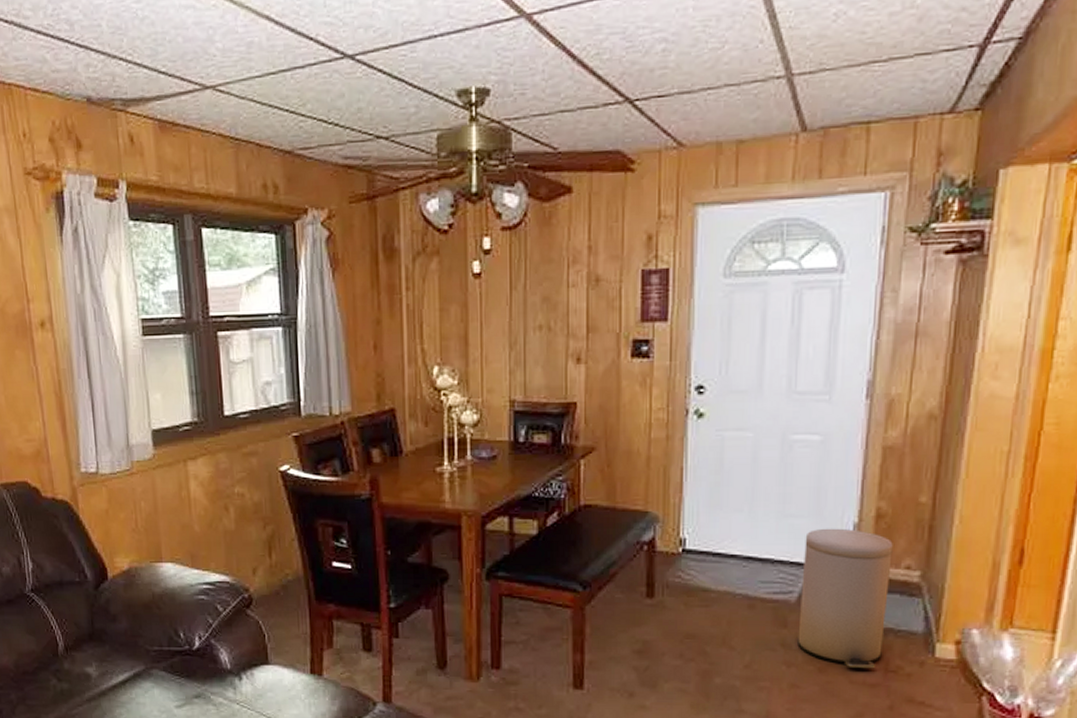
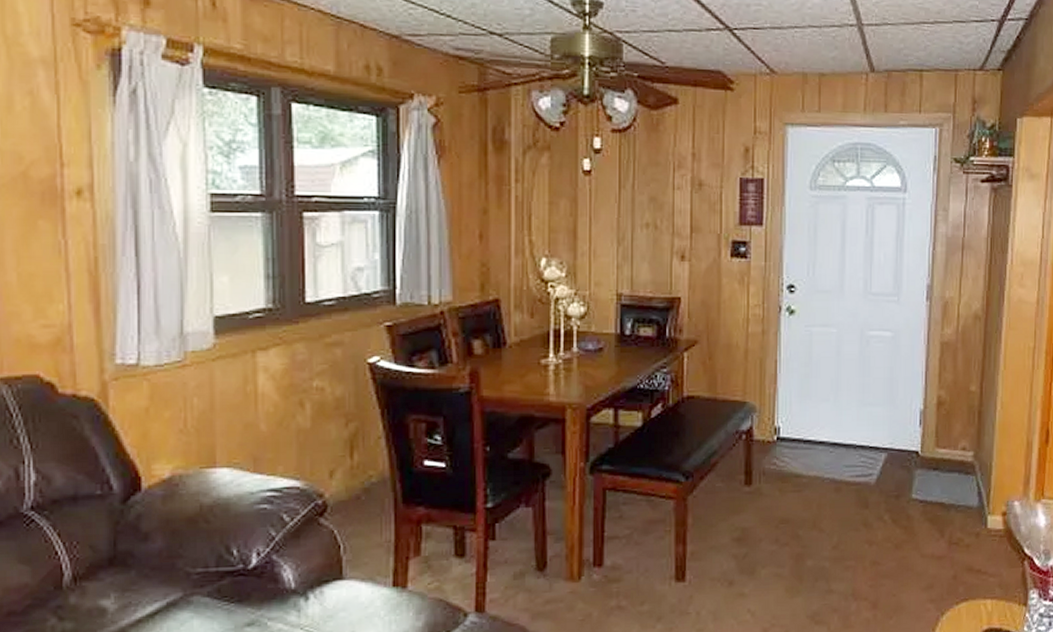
pedal bin: present [797,528,893,669] -> none [877,414,951,543]

